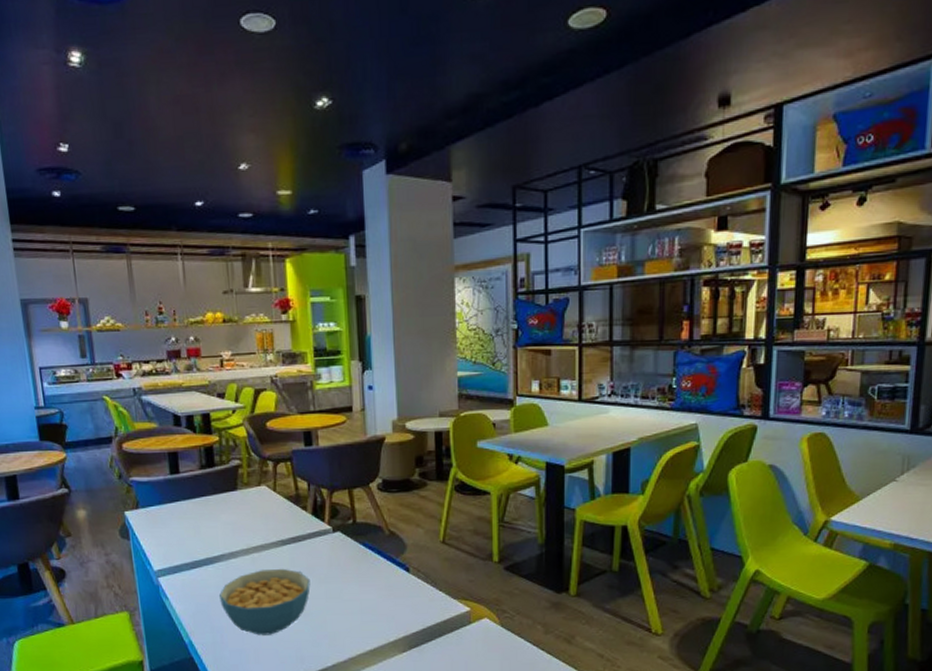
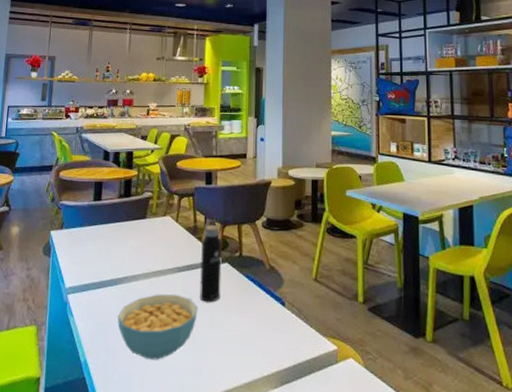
water bottle: none [307,484,335,574] -> present [200,219,222,302]

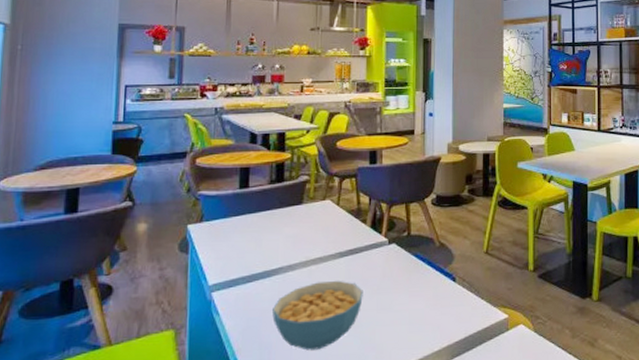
water bottle: present [200,219,222,302] -> none [365,199,389,285]

